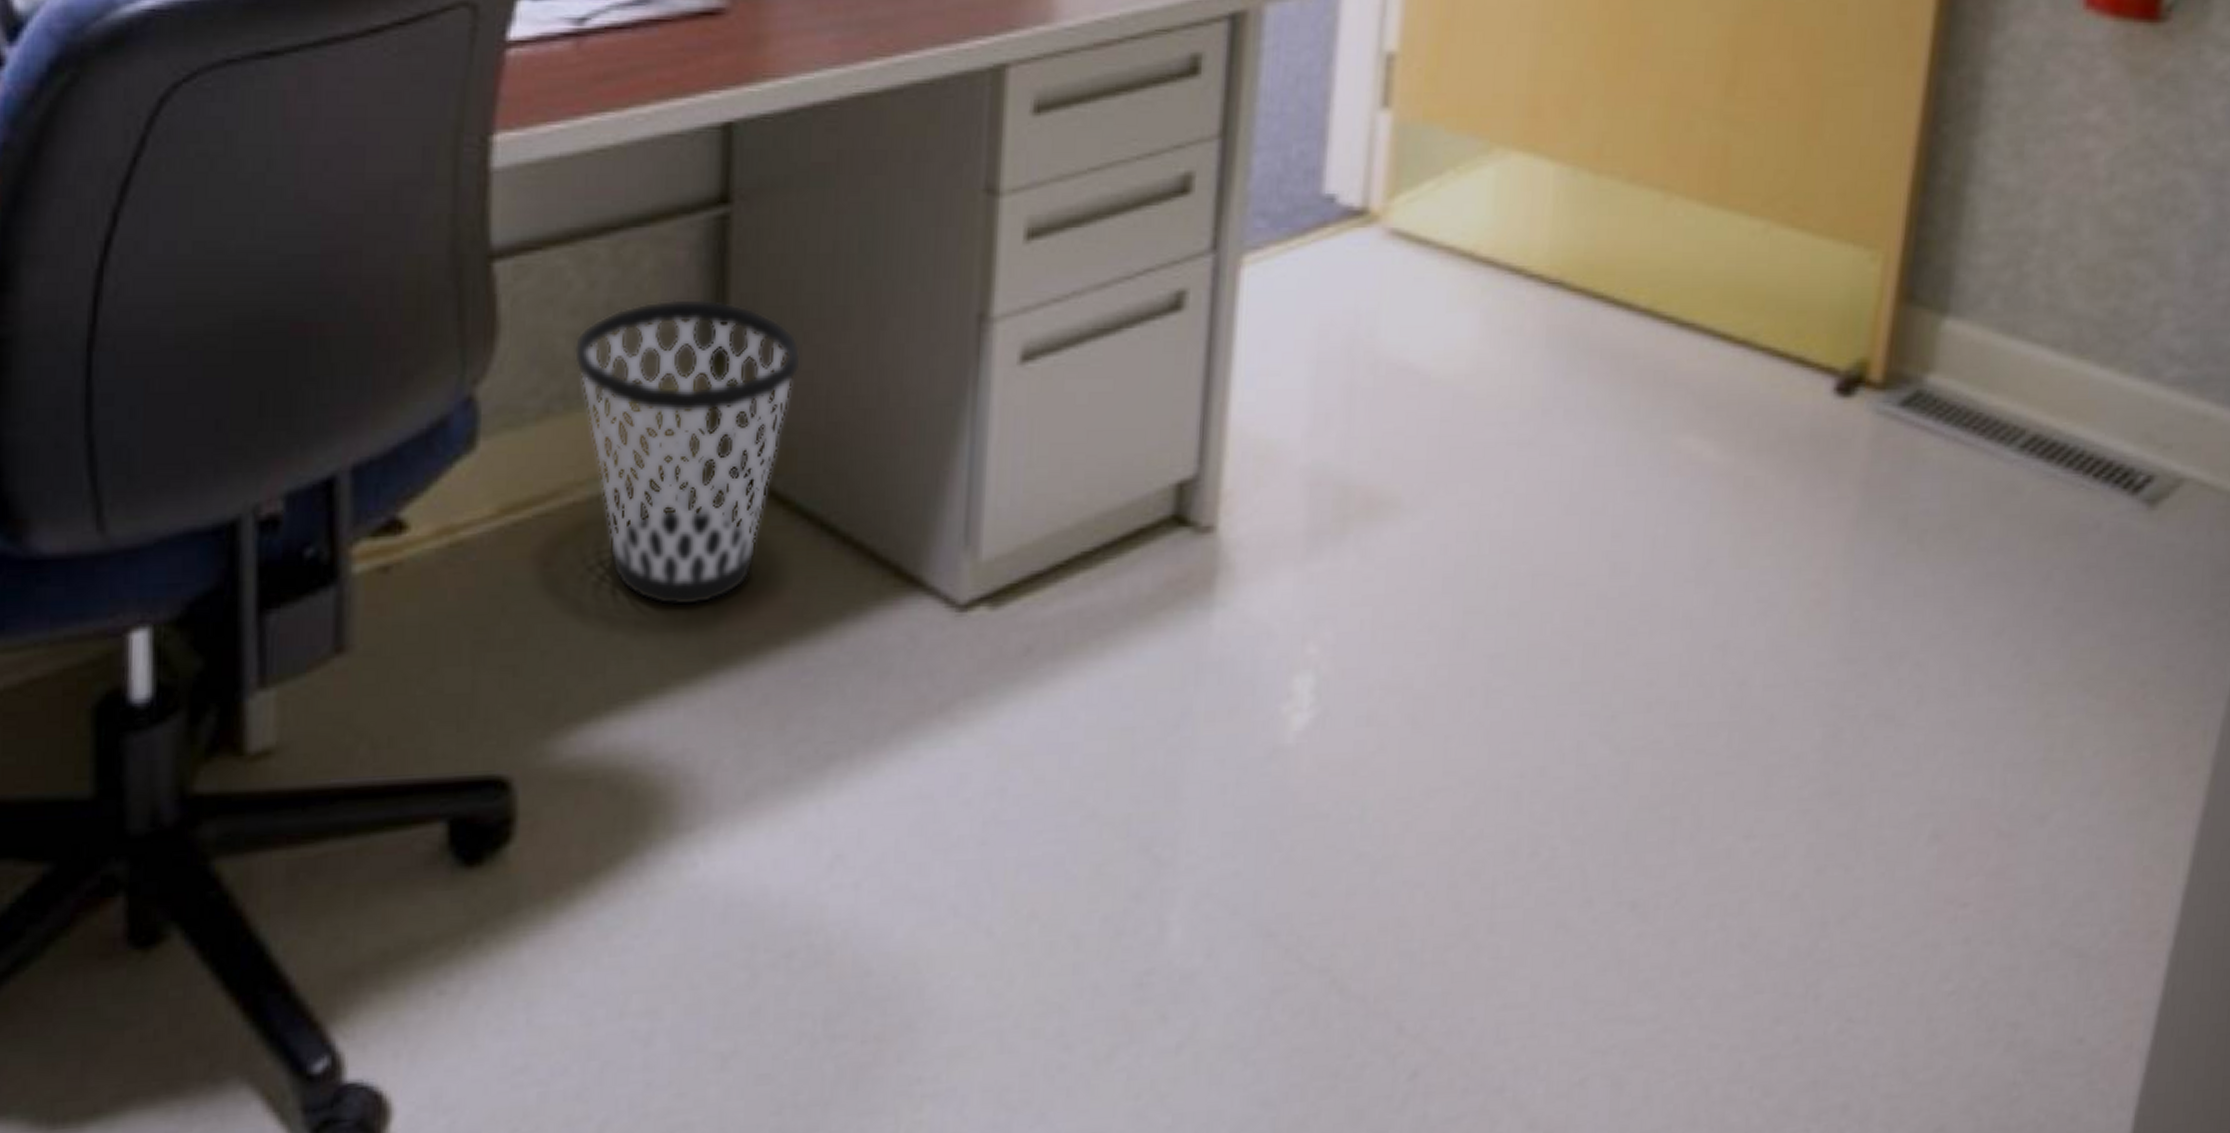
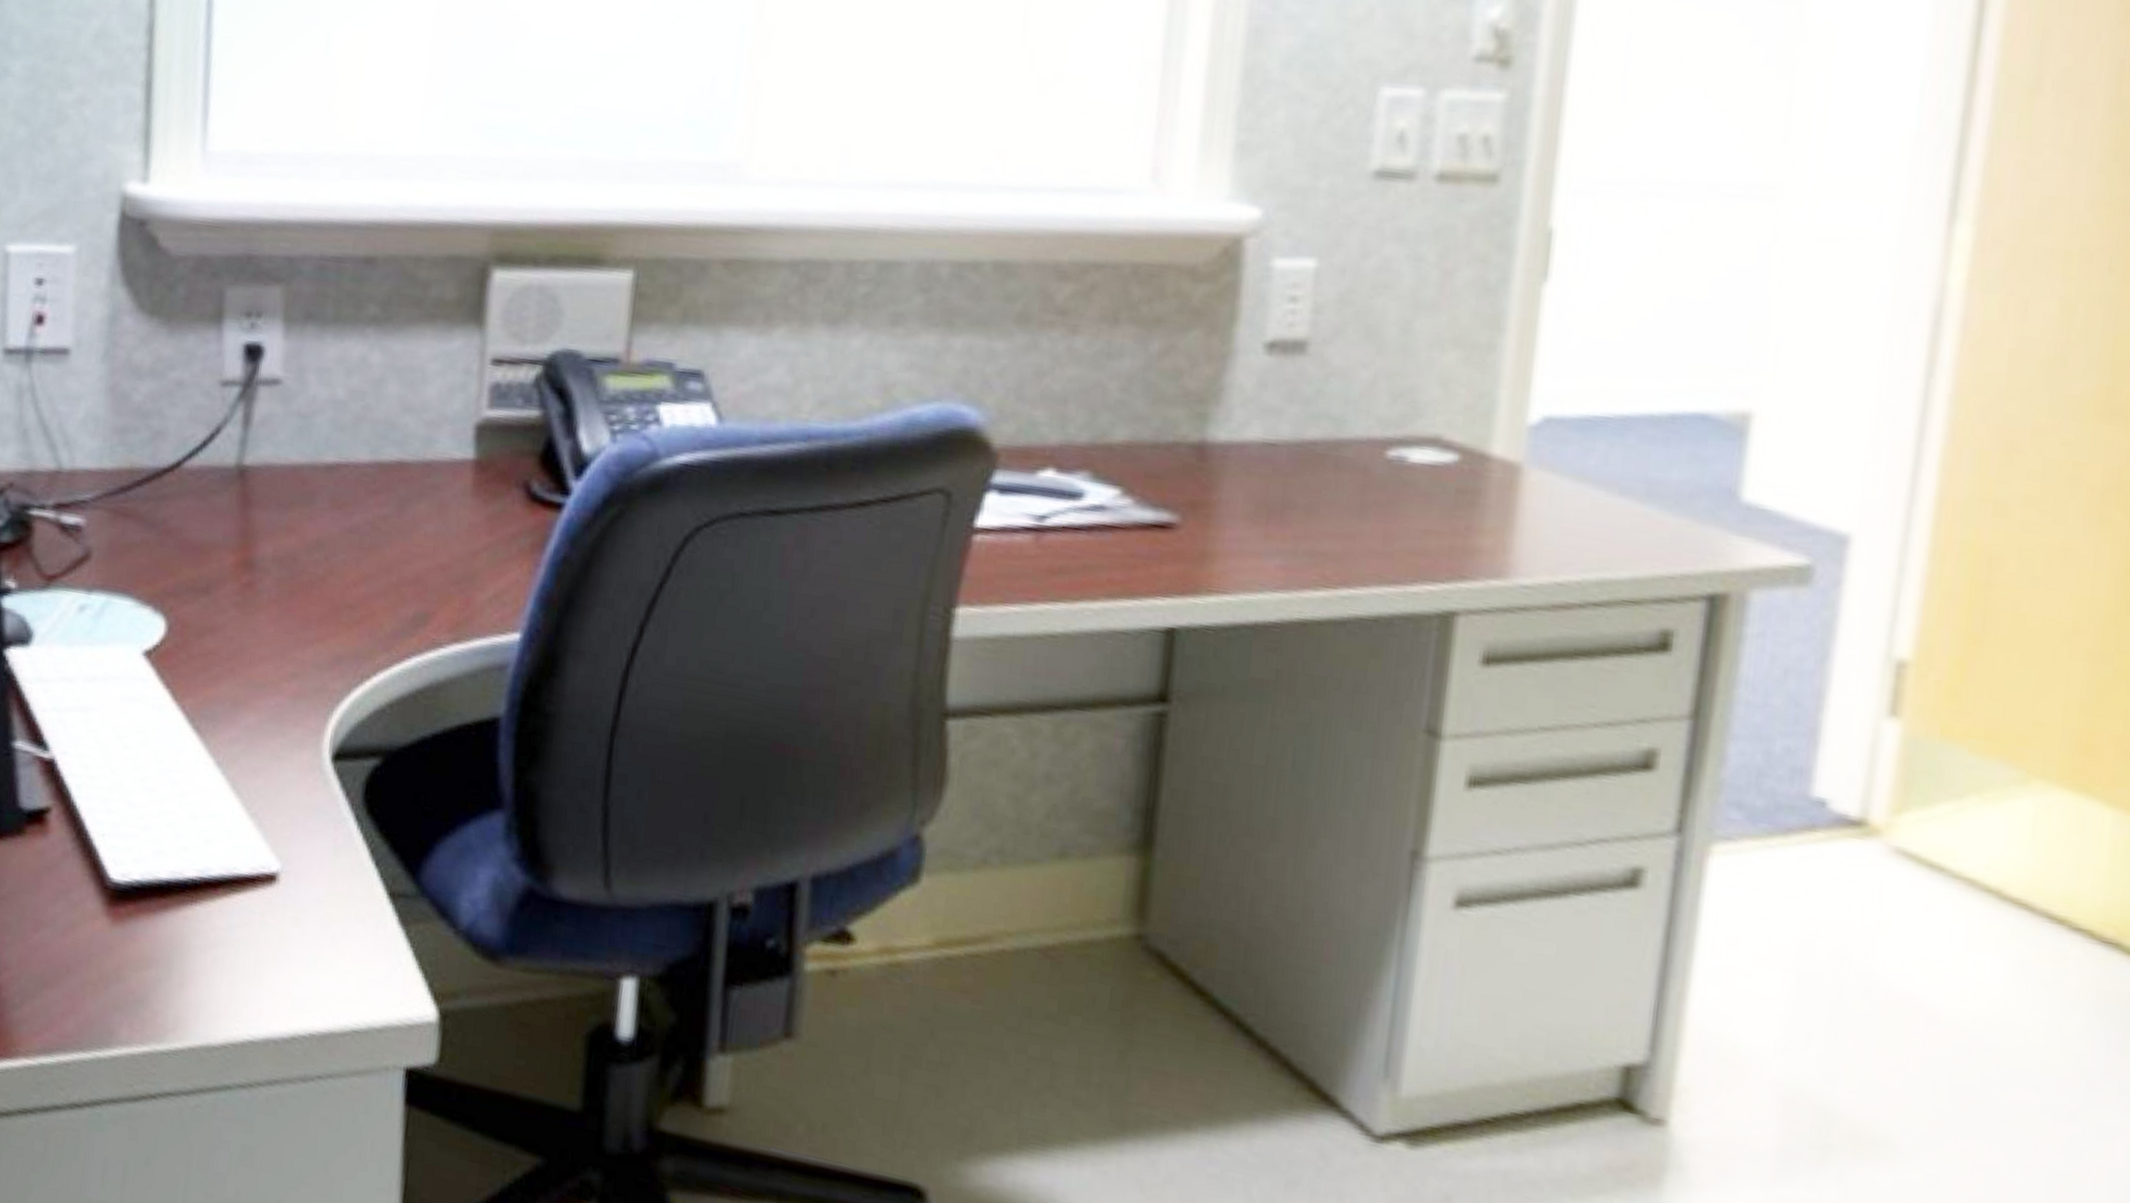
wastebasket: present [573,298,802,606] -> none [1012,780,1228,1073]

